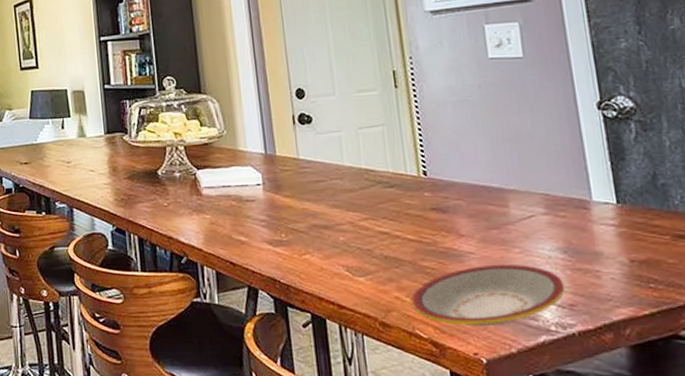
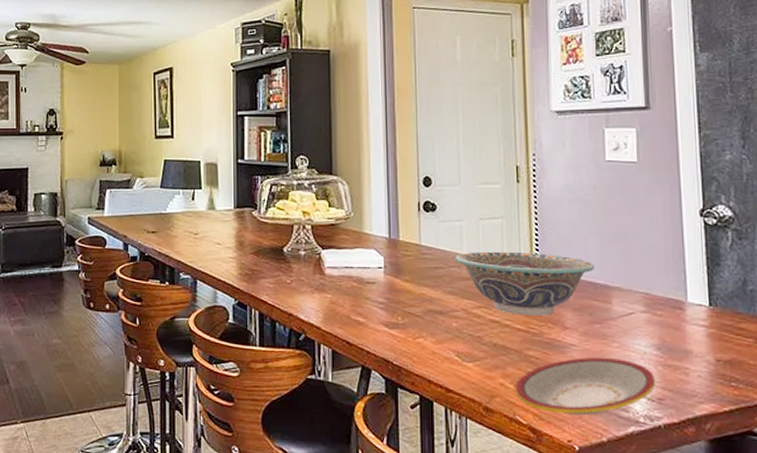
decorative bowl: none [335,159,486,225] -> present [455,251,594,316]

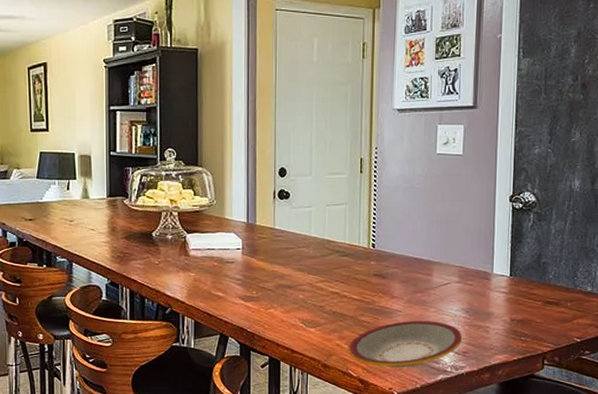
decorative bowl: present [455,251,594,316] -> none [304,233,420,287]

